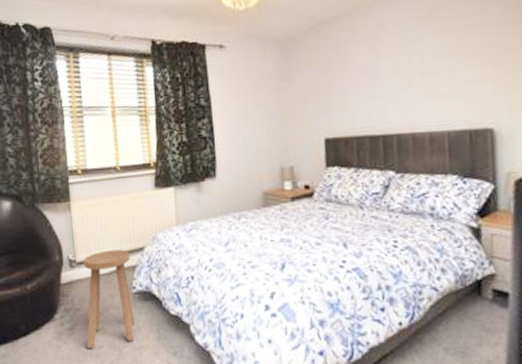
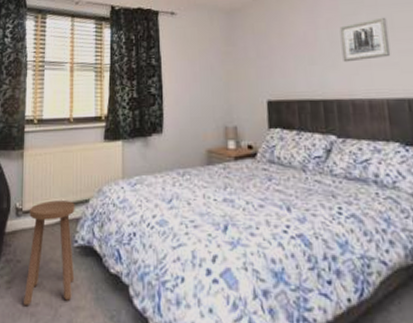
wall art: none [403,42,456,94] -> present [339,17,391,63]

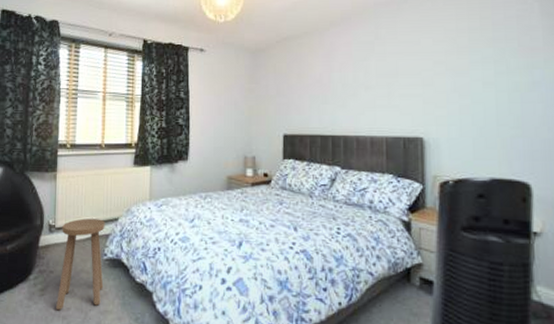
wall art: present [339,17,391,63] -> none [351,64,393,103]

